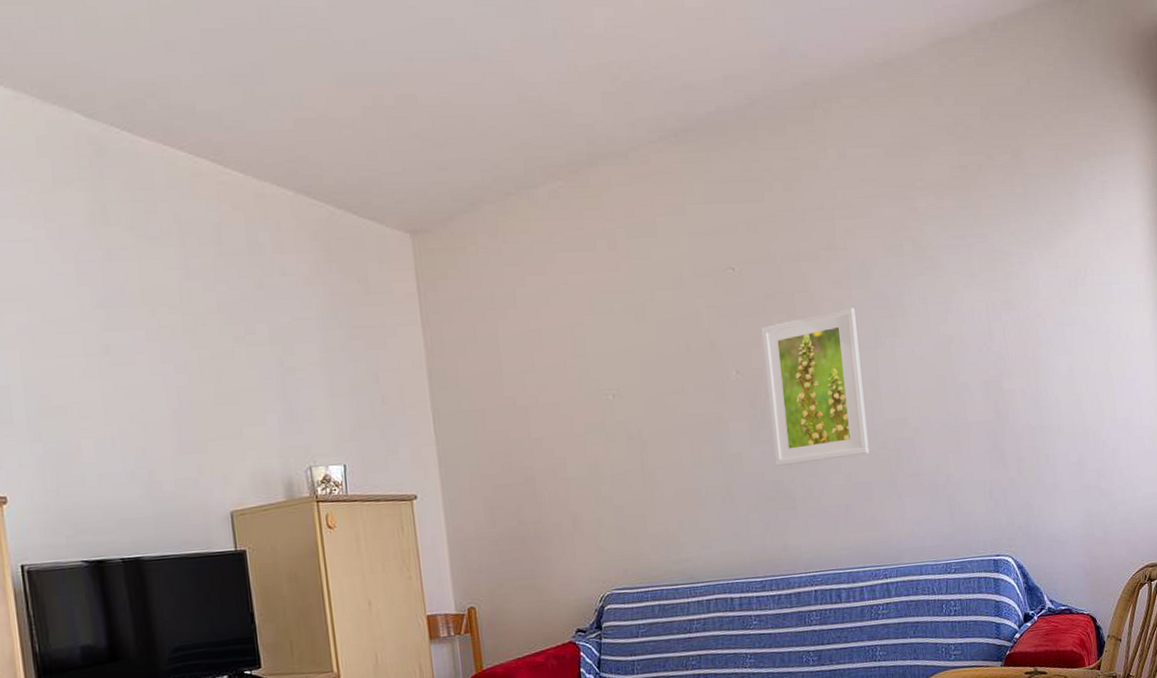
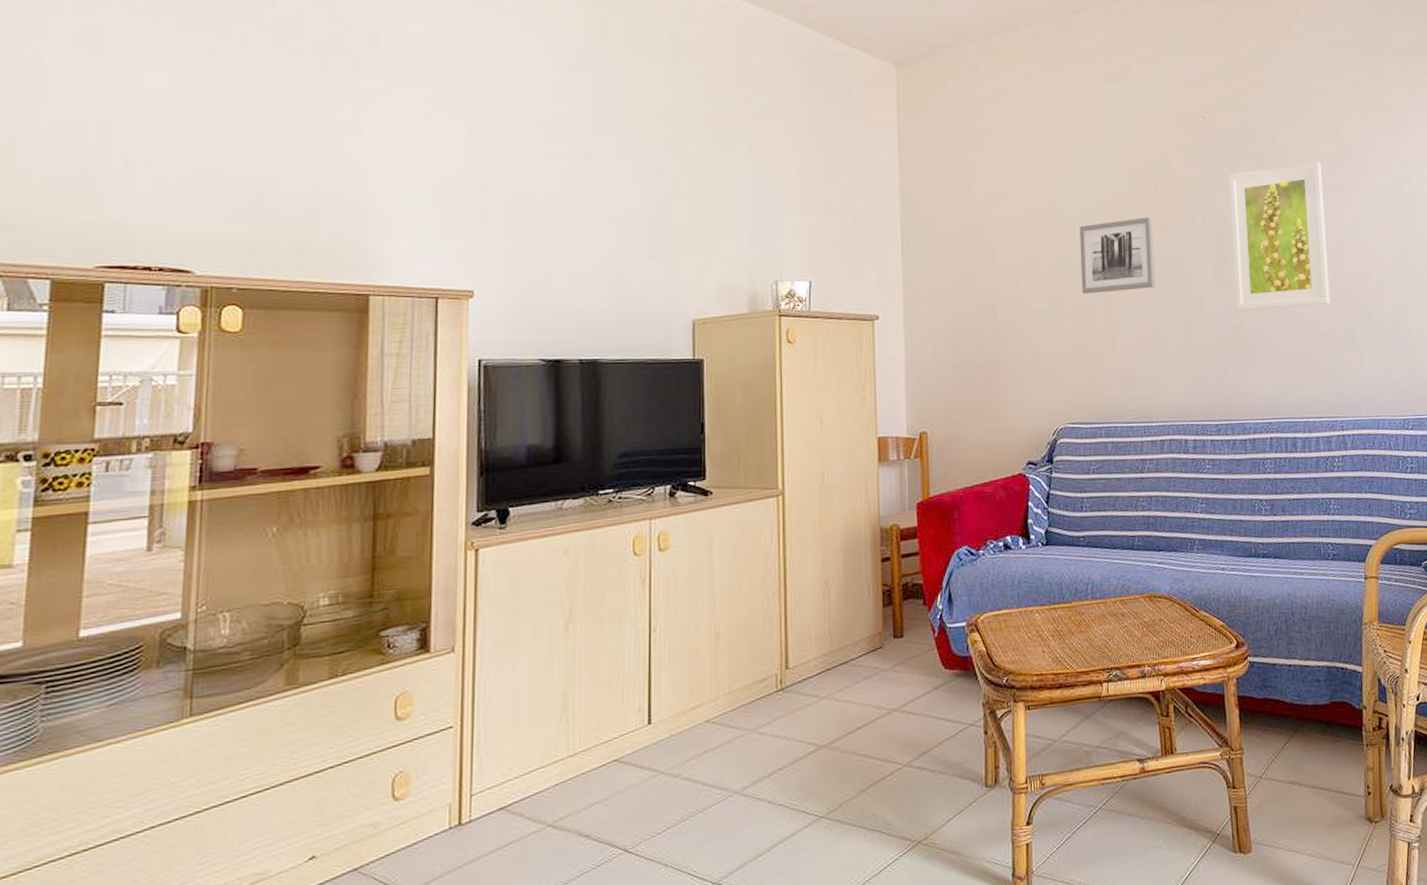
wall art: none [612,377,693,460] -> present [1079,217,1156,294]

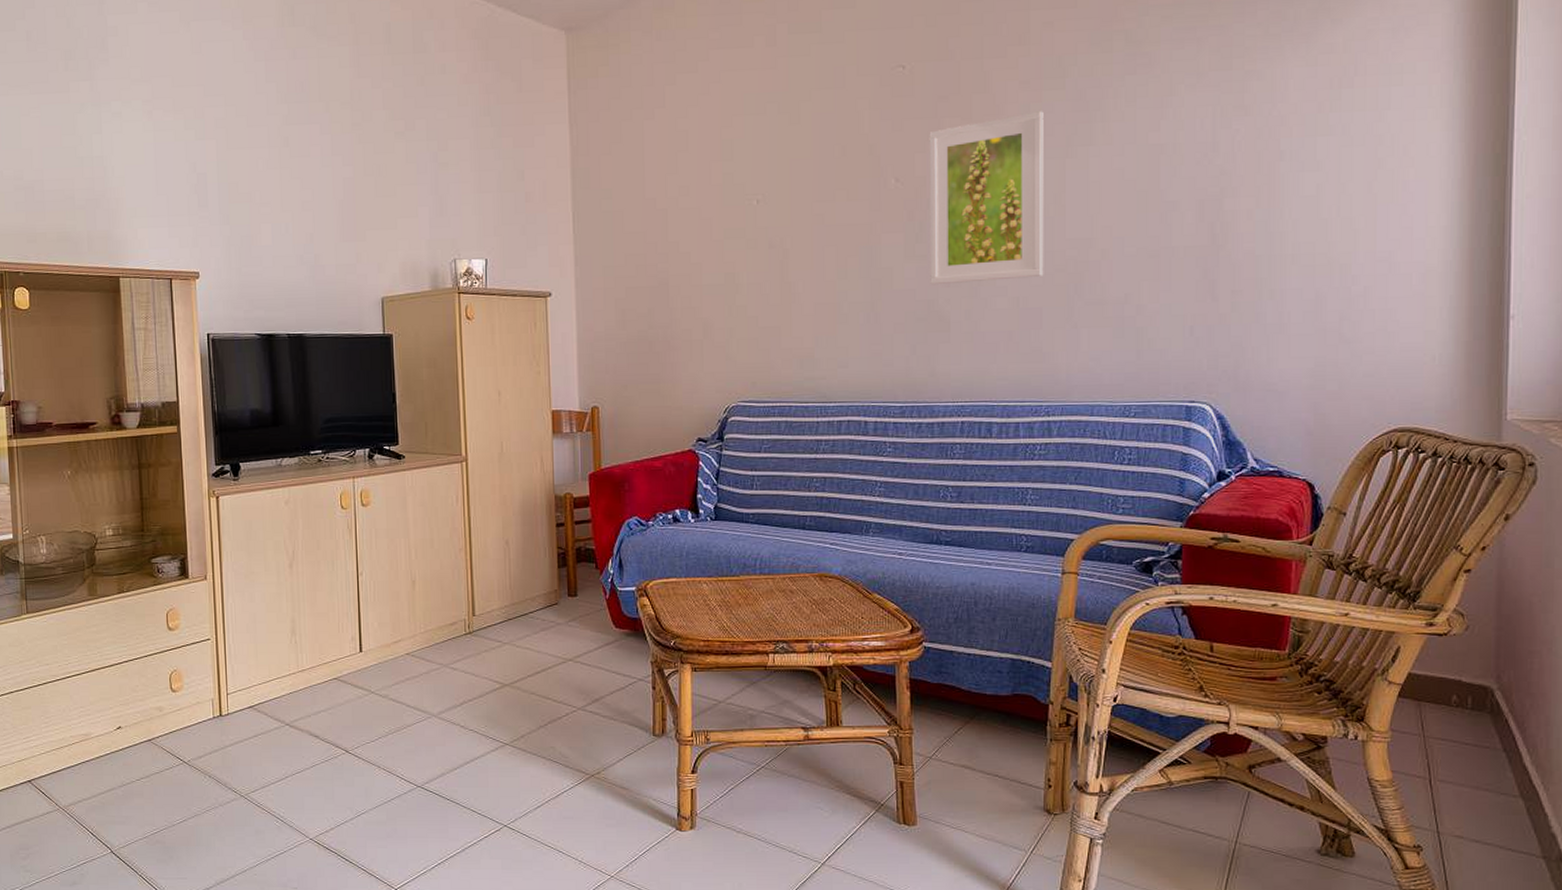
wall art: present [1079,217,1156,294] -> none [756,184,839,269]

